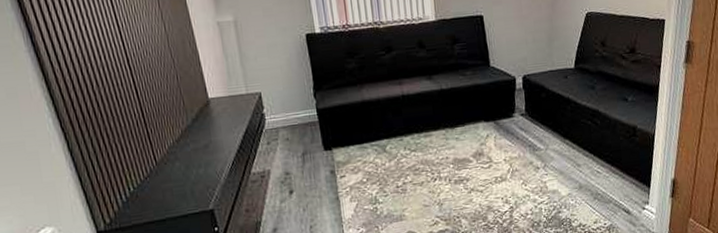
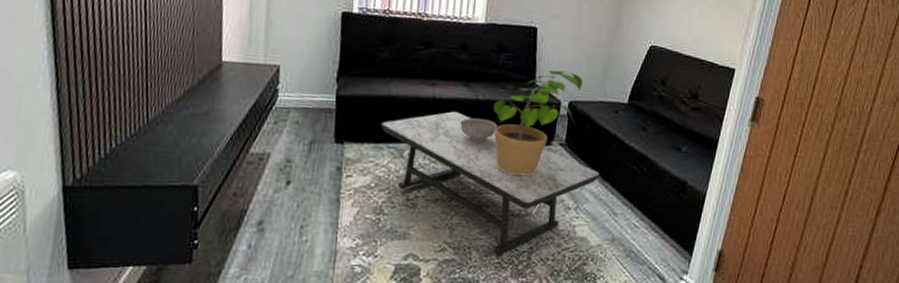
coffee table: none [361,103,561,219] -> present [380,111,601,256]
decorative bowl: none [430,105,464,128] -> present [460,118,498,143]
potted plant: none [456,49,532,149] -> present [493,70,583,176]

